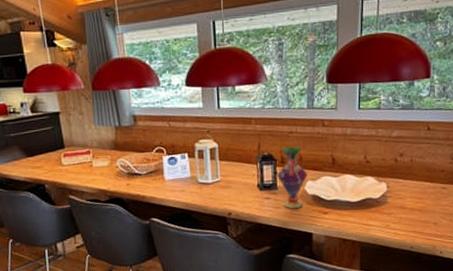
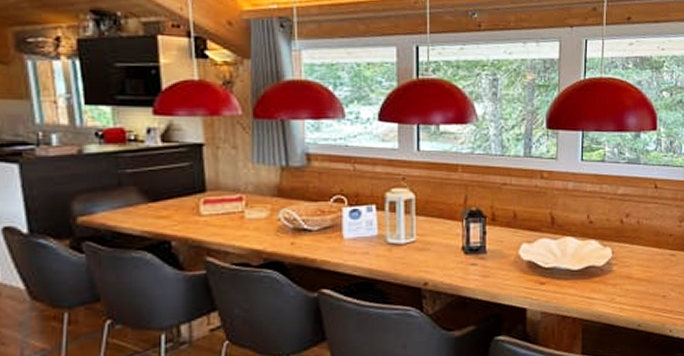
vase: present [277,146,308,208] -> none [487,201,523,277]

